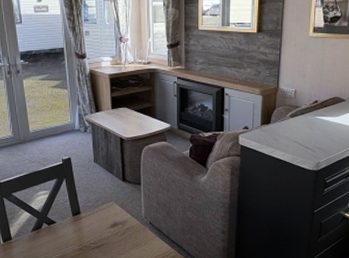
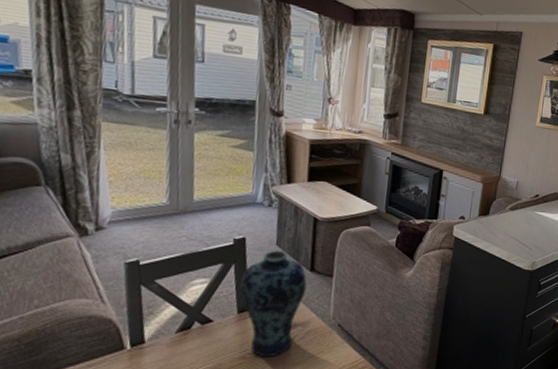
vase: none [72,167,121,249] -> present [239,251,307,358]

